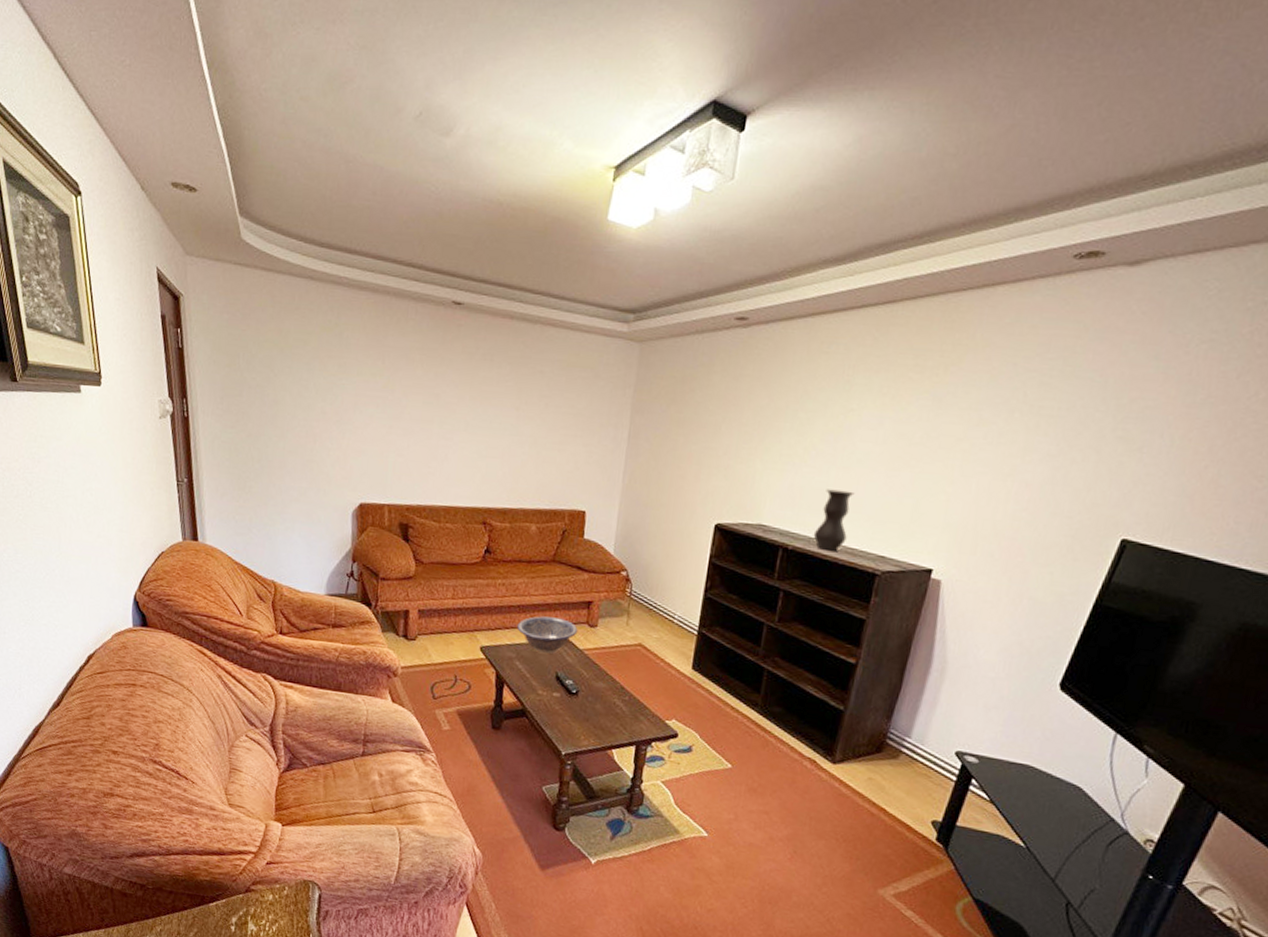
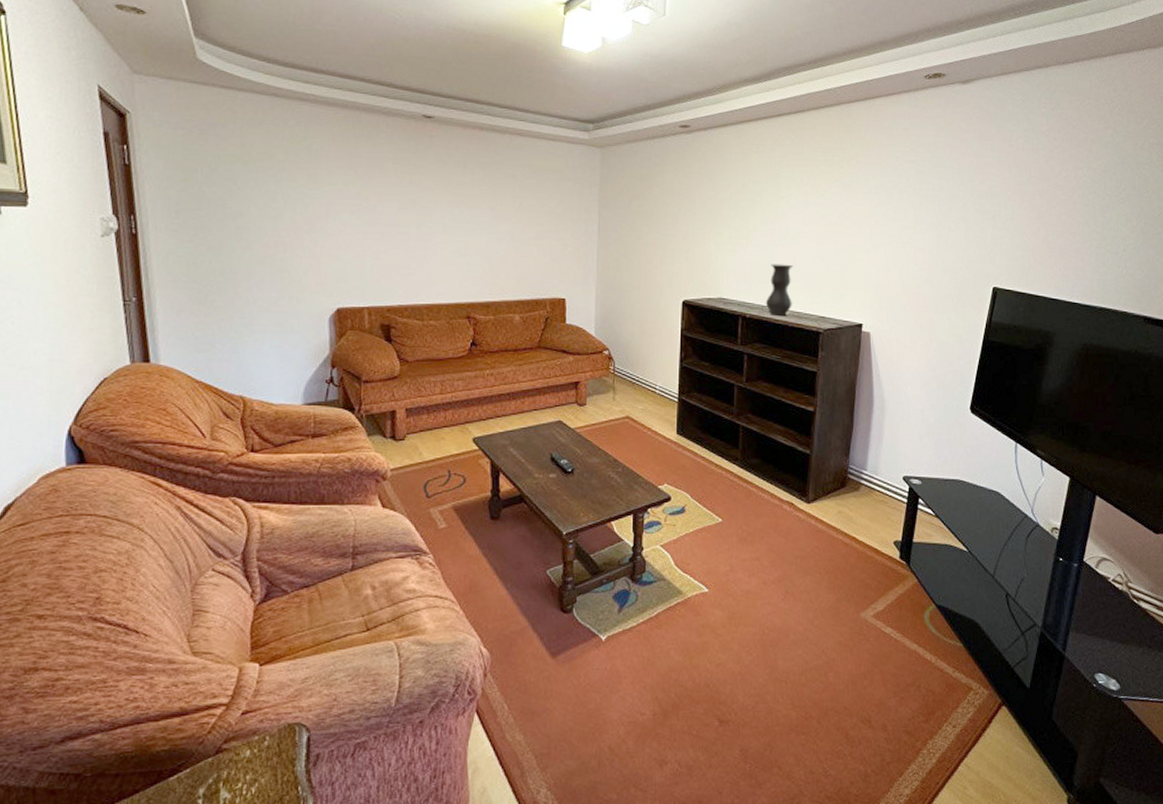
decorative bowl: present [517,616,578,654] -> none [508,401,568,437]

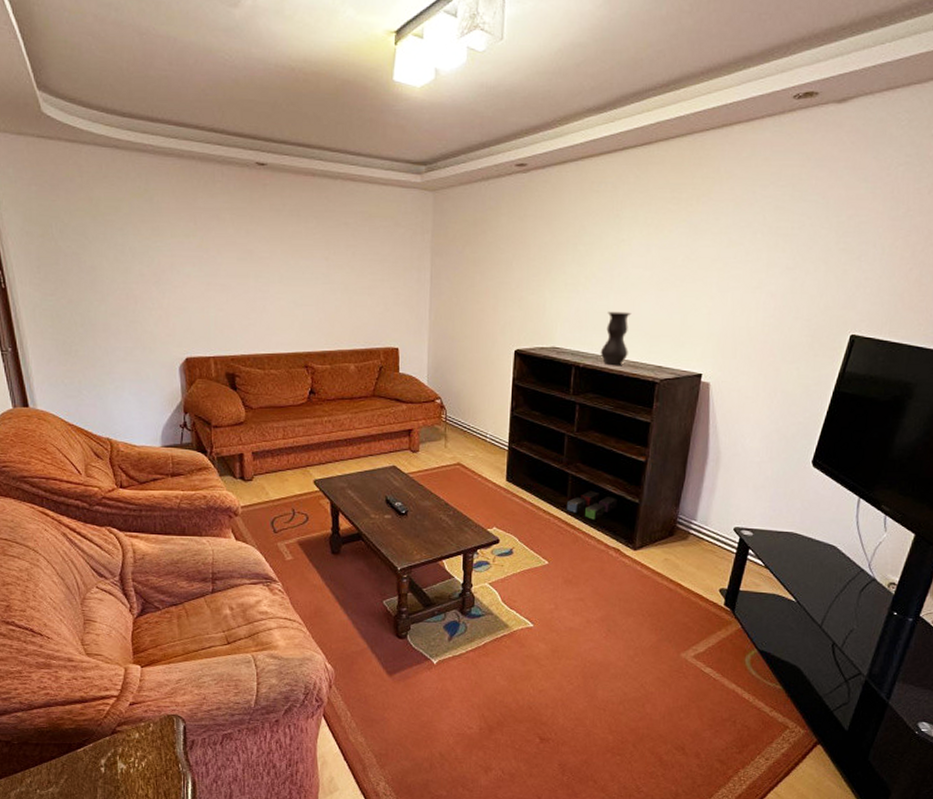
box set: none [739,441,789,473] -> present [567,490,618,520]

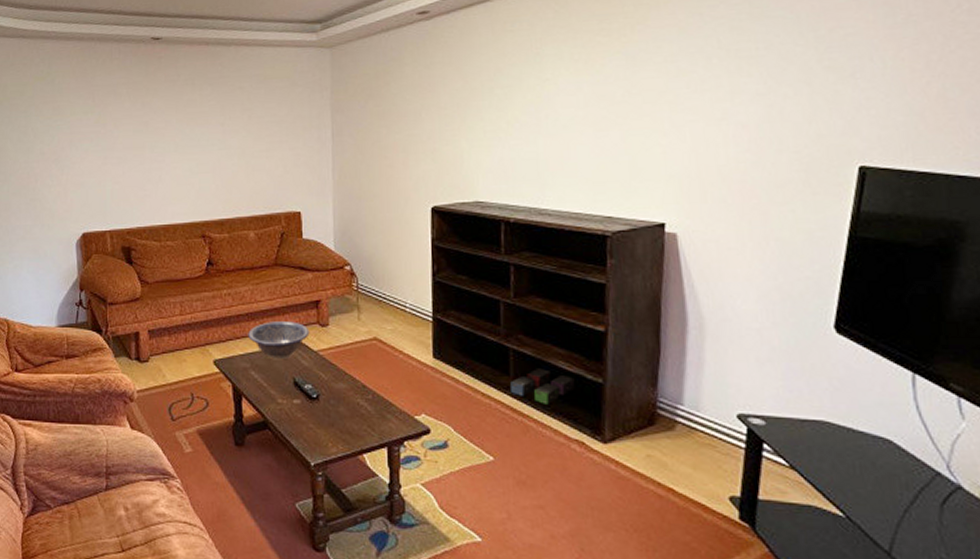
decorative bowl: none [346,447,402,481] -> present [248,321,310,360]
vase: present [600,311,632,365] -> none [533,157,568,218]

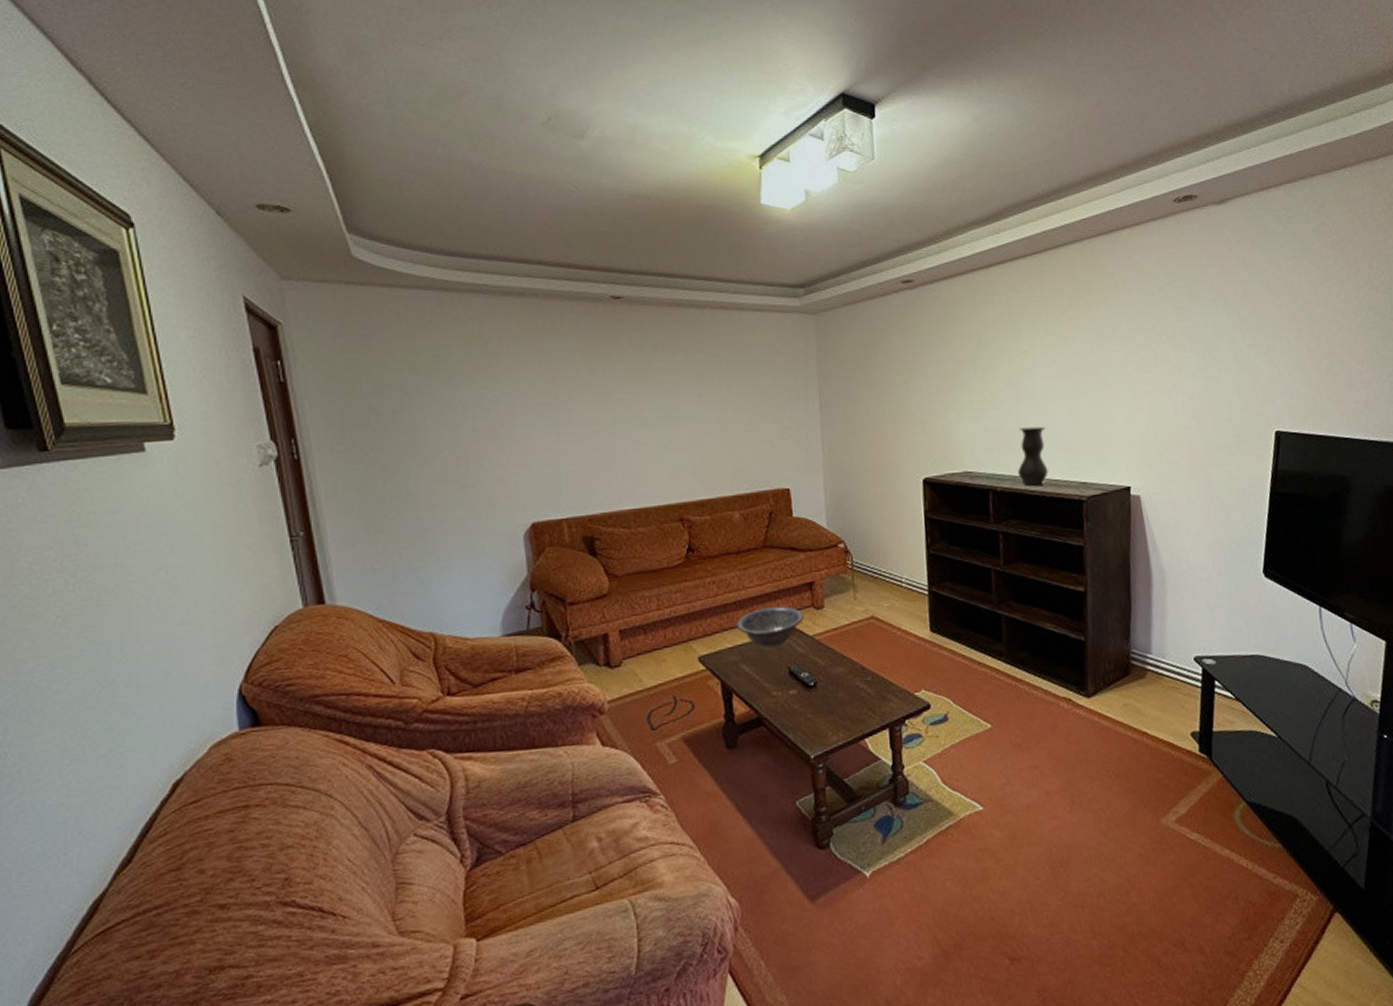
box set: present [510,367,575,405] -> none [1004,631,1061,667]
vase: none [533,157,568,218] -> present [1017,426,1049,486]

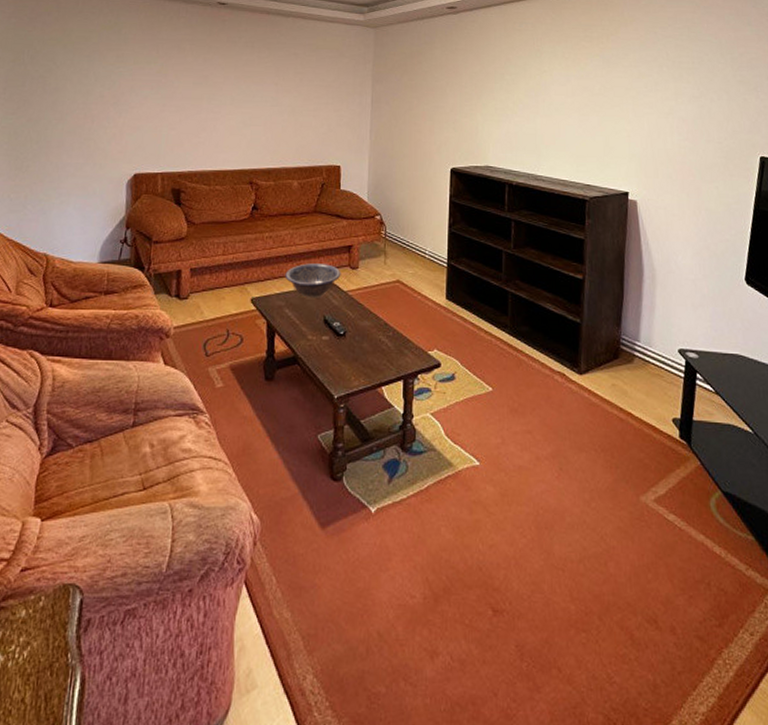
vase: present [1017,426,1049,486] -> none [531,133,558,183]

